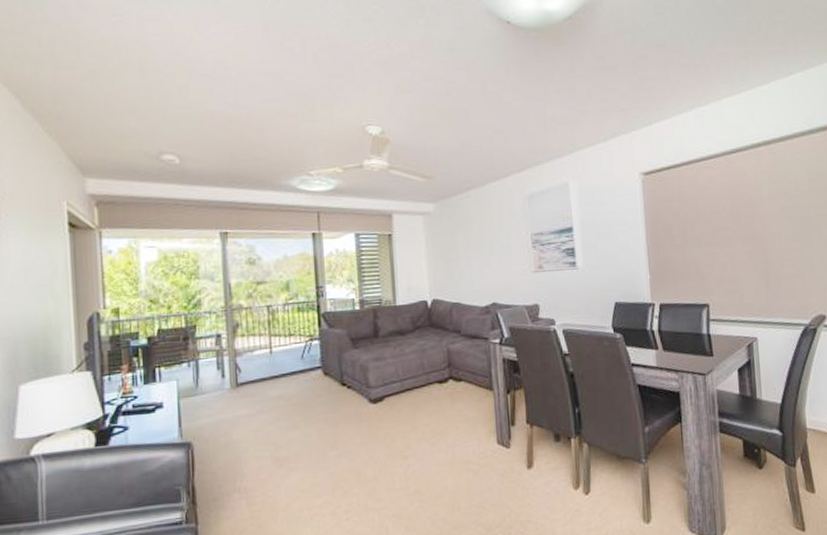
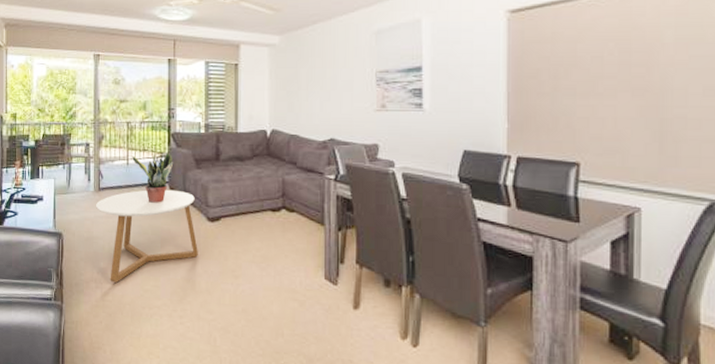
coffee table: none [234,374,362,489] -> present [96,189,198,283]
potted plant: none [276,329,327,392] -> present [132,146,174,203]

